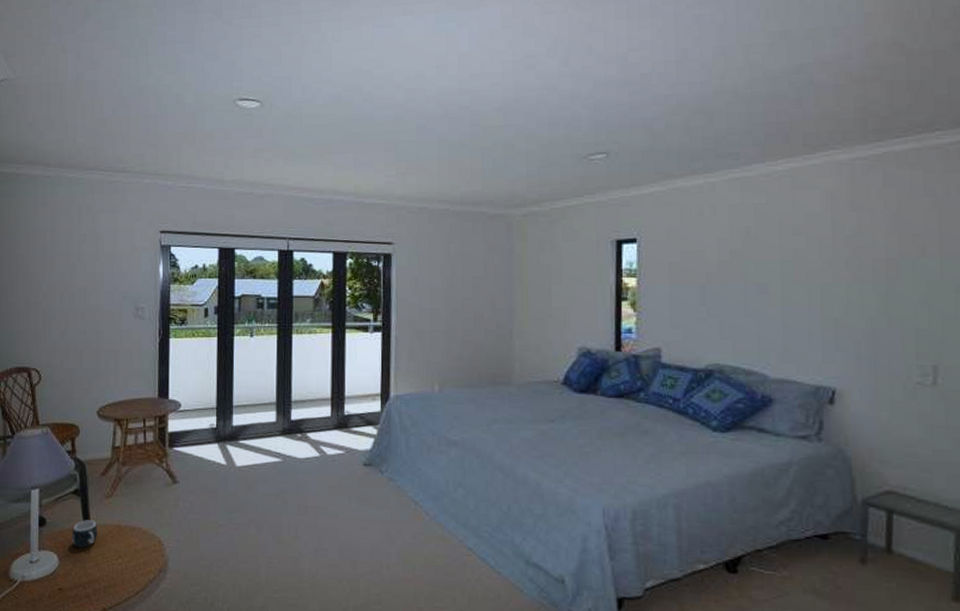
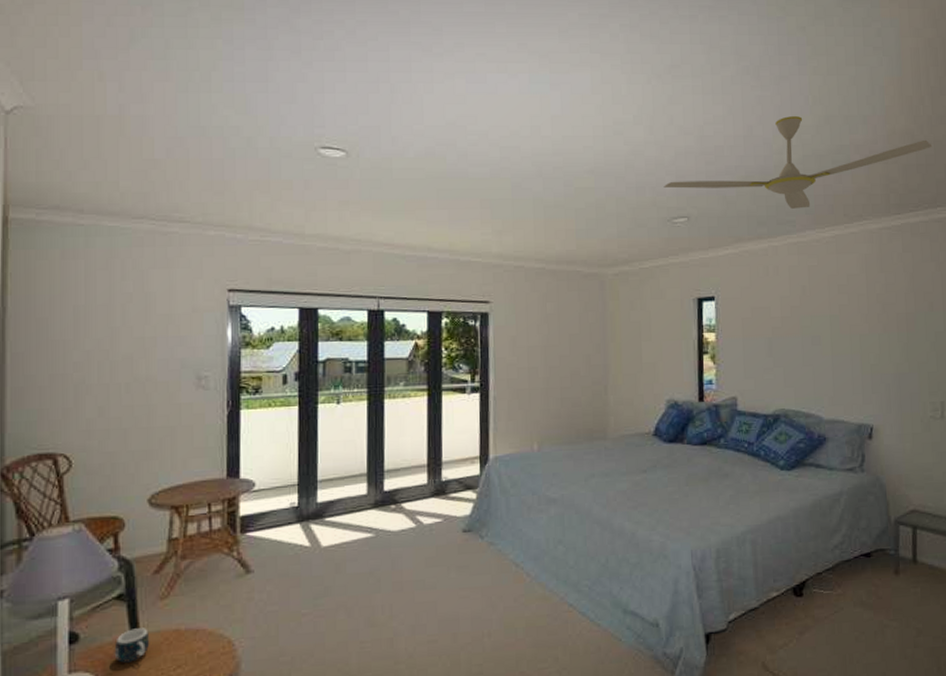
ceiling fan: none [579,34,931,140] -> present [663,116,933,209]

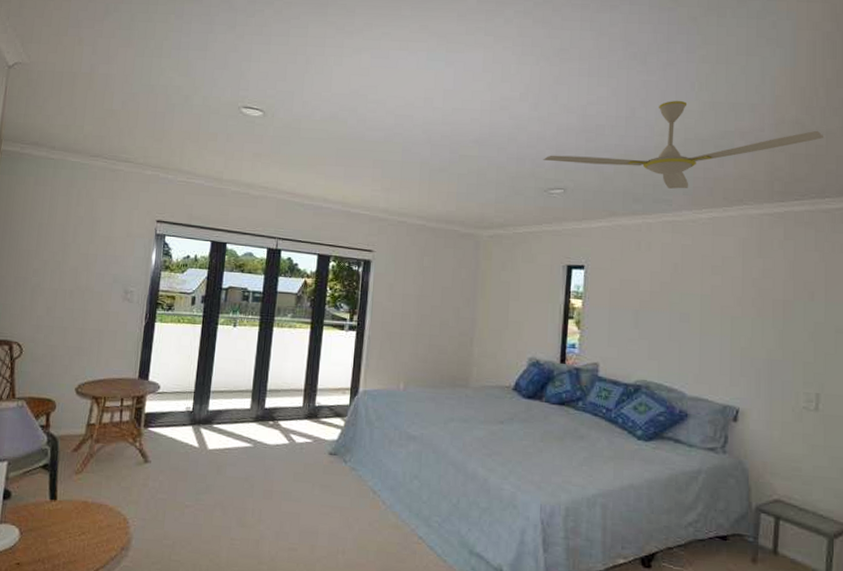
mug: present [114,628,150,663] -> none [35,495,64,523]

